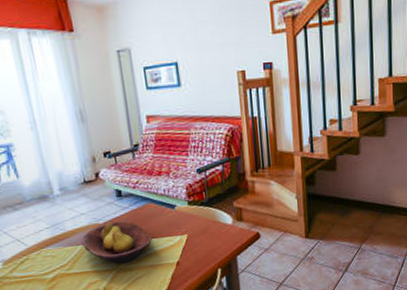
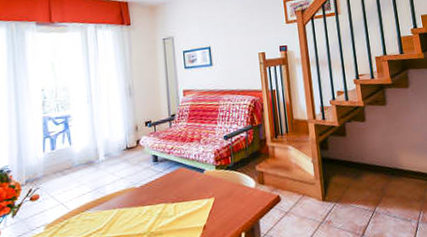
fruit bowl: present [81,221,152,264] -> none [118,185,182,228]

